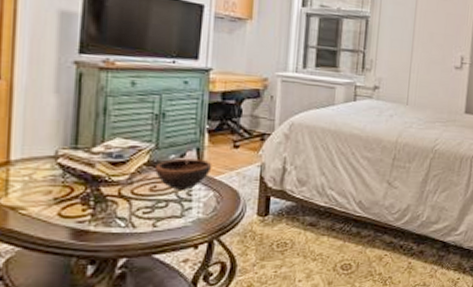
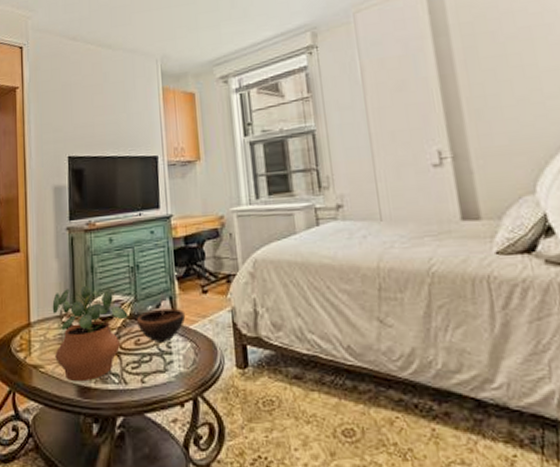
potted plant: none [43,127,146,225] -> present [52,285,128,382]

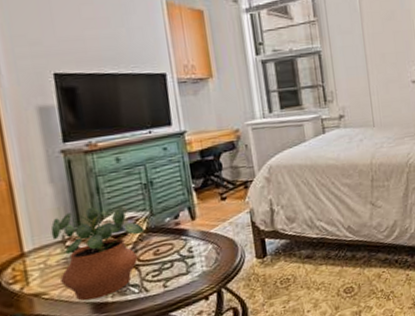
bowl: present [137,308,186,343] -> none [154,216,206,250]

